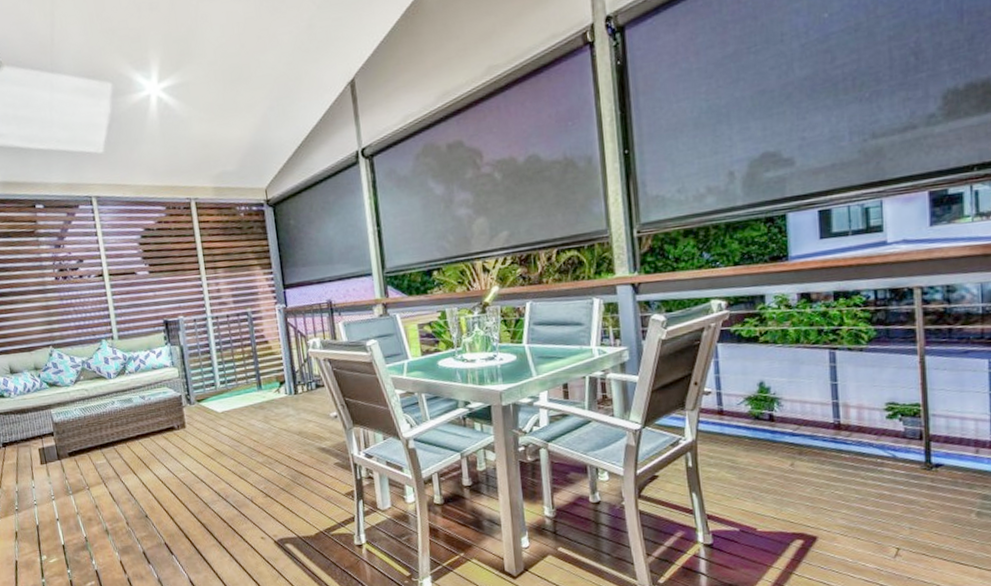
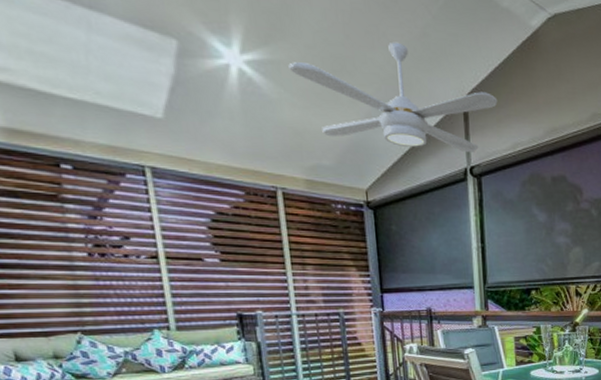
ceiling fan: none [196,40,385,144] -> present [288,42,498,153]

